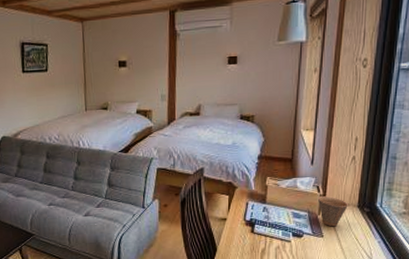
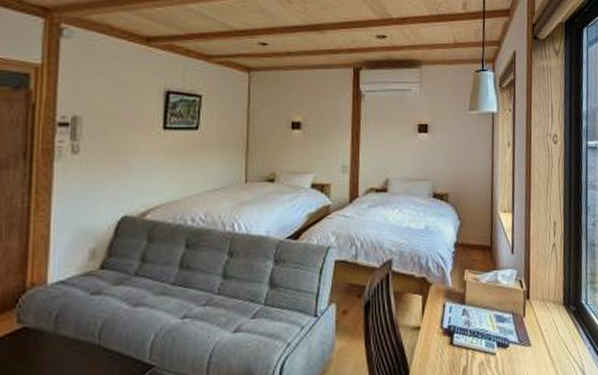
cup: present [318,196,348,227] -> none [522,292,554,332]

